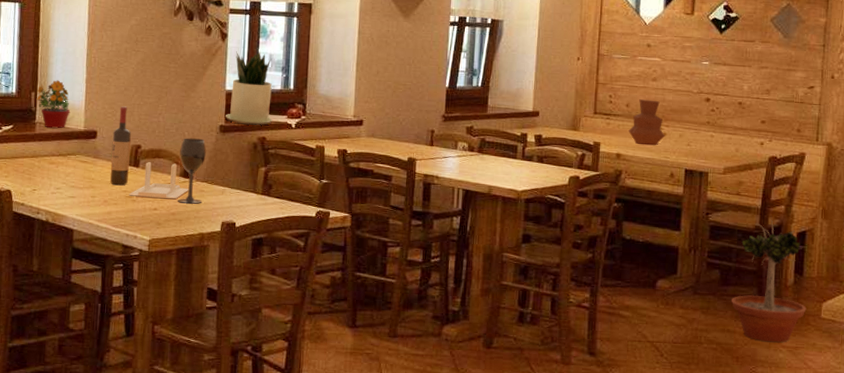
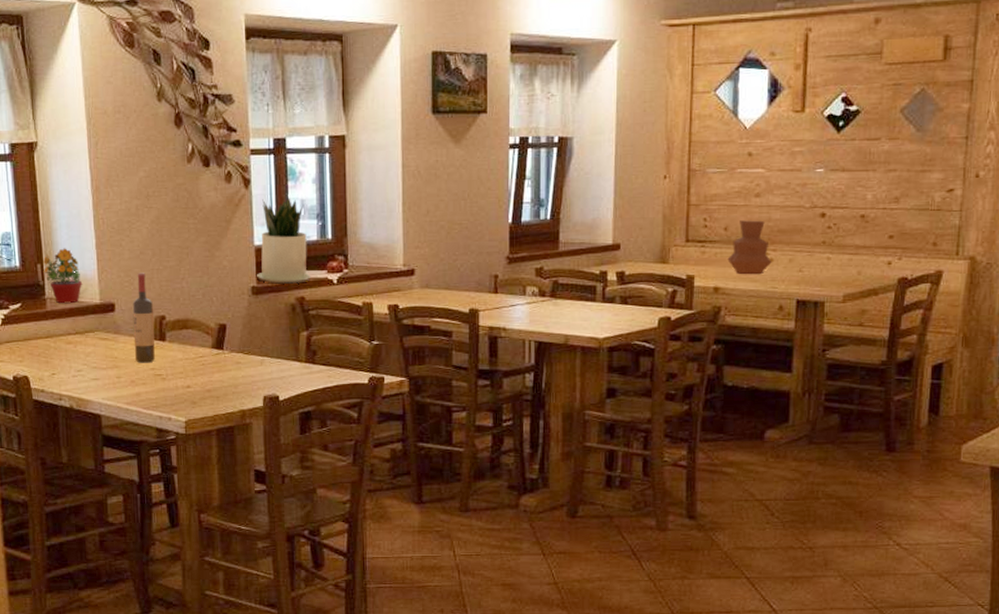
napkin holder: present [128,162,189,200] -> none [157,334,224,375]
wine glass: present [178,138,206,204] -> none [209,303,239,378]
potted tree: present [732,217,807,343] -> none [854,349,943,493]

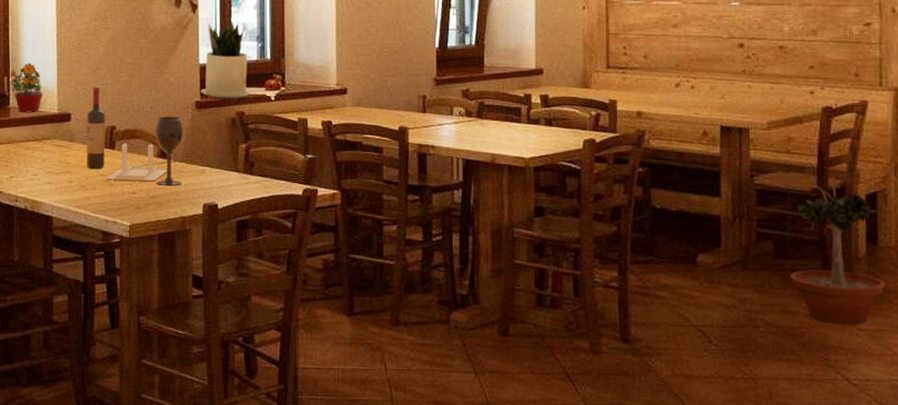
napkin holder: none [157,334,224,375] -> present [105,143,168,182]
wine glass: none [209,303,239,378] -> present [156,116,183,186]
vase: present [727,220,772,275] -> none [648,49,693,101]
potted tree: none [854,349,943,493] -> present [790,177,886,325]

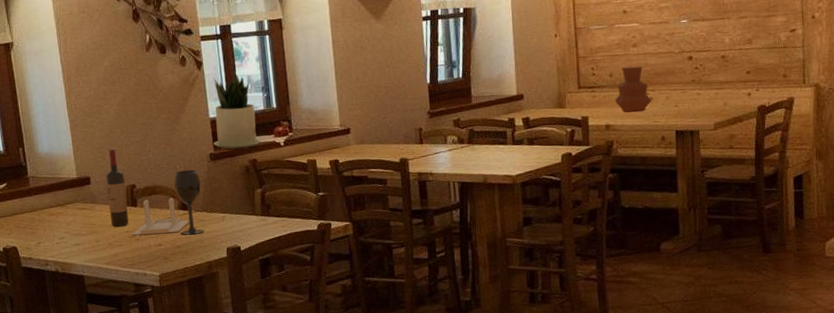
flowerpot: present [10,63,42,112] -> none [24,132,60,180]
vase: none [648,49,693,101] -> present [614,66,652,113]
potted tree: present [790,177,886,325] -> none [736,165,811,288]

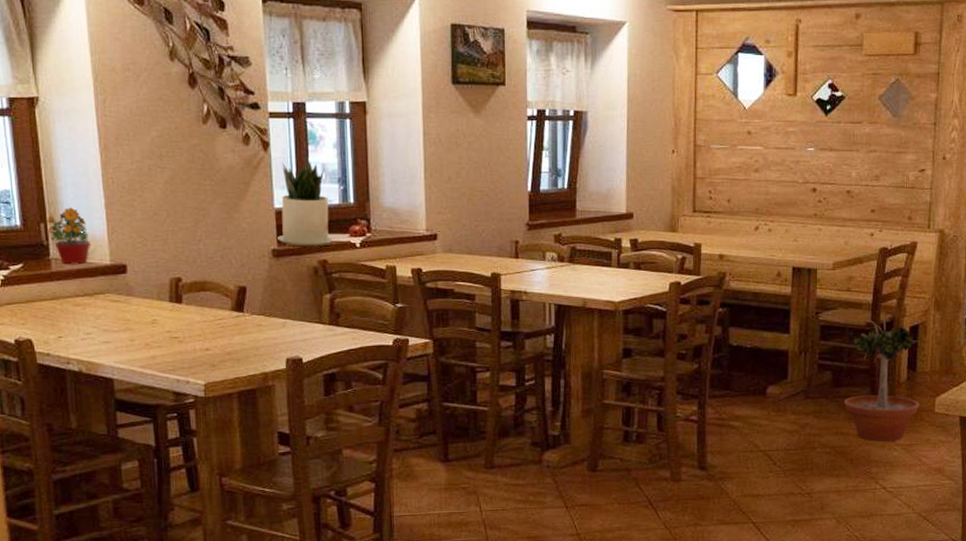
flowerpot: none [24,132,60,180] -> present [47,207,90,264]
wine bottle: present [105,148,129,227] -> none [145,234,171,325]
napkin holder: present [131,197,190,236] -> none [173,296,245,337]
wine glass: present [174,169,204,235] -> none [228,266,261,341]
vase: present [614,66,652,113] -> none [731,193,770,244]
potted tree: none [736,165,811,288] -> present [844,312,920,442]

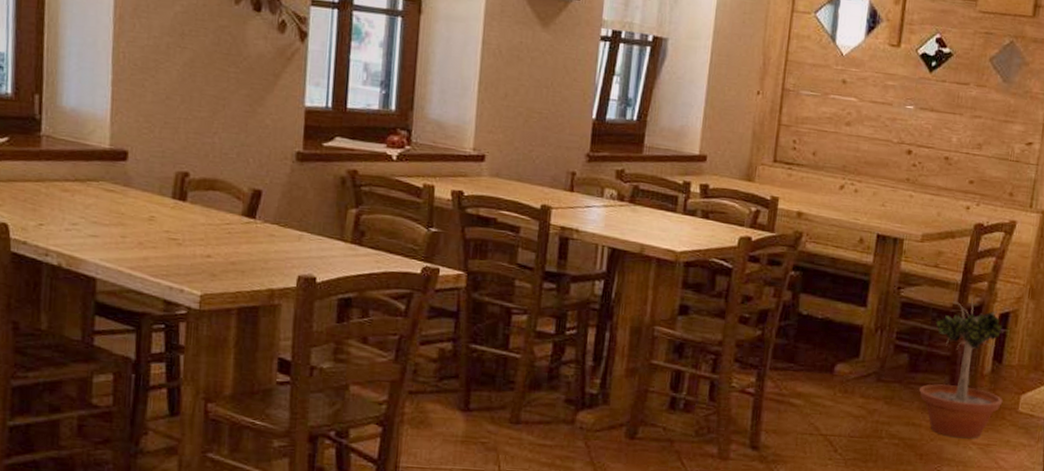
flowerpot: present [47,207,90,264] -> none [42,80,89,145]
planter: present [278,161,334,247] -> none [304,56,368,155]

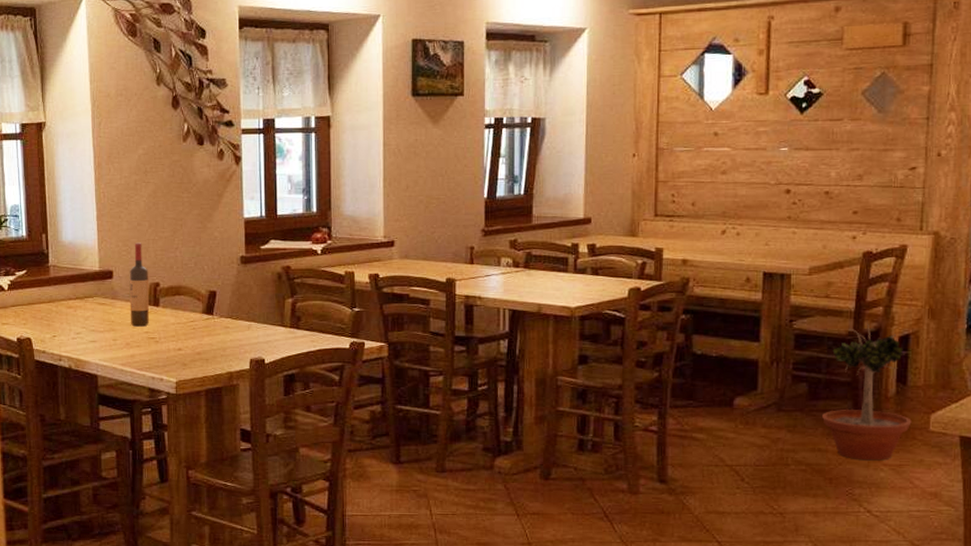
wine bottle: none [146,120,175,223] -> present [129,242,149,326]

